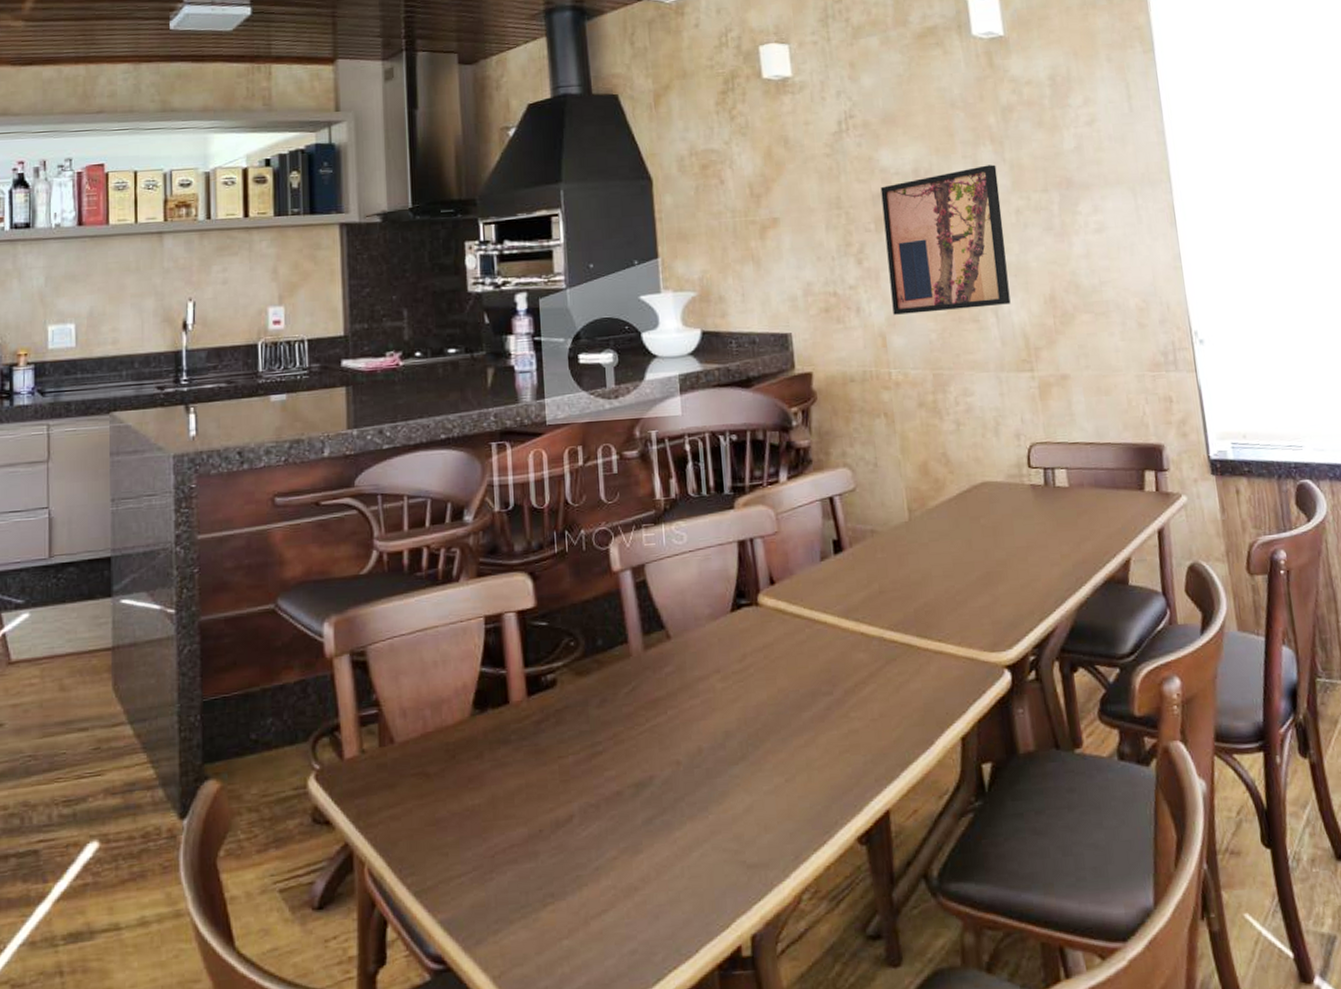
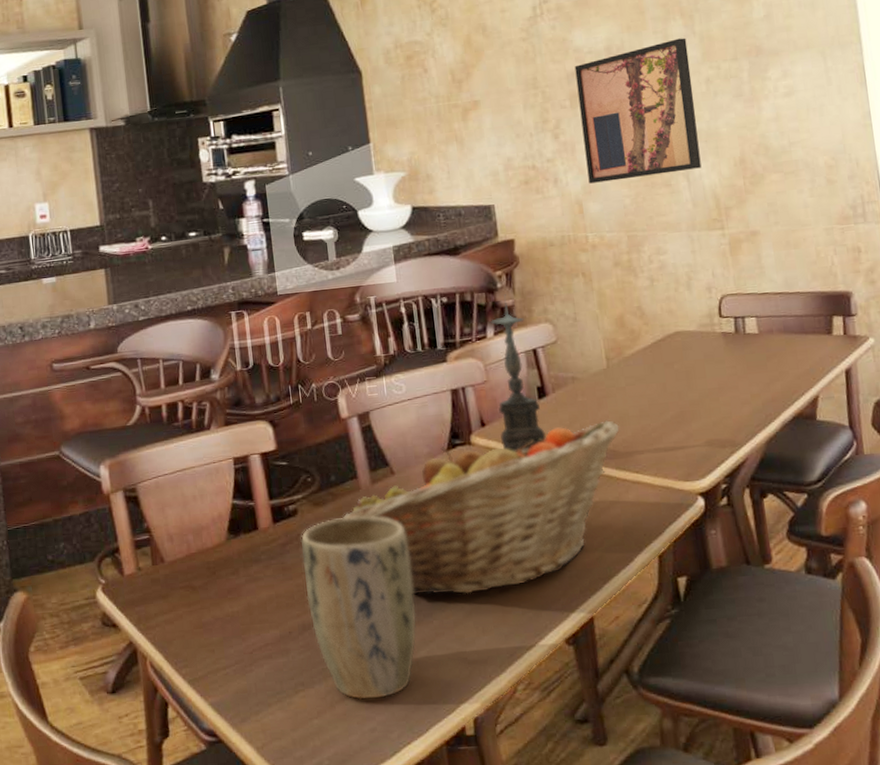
plant pot: none [558,688,690,914] -> present [300,516,417,700]
fruit basket: none [608,580,921,785] -> present [342,420,620,595]
candle holder: none [784,434,842,615] -> present [491,294,547,452]

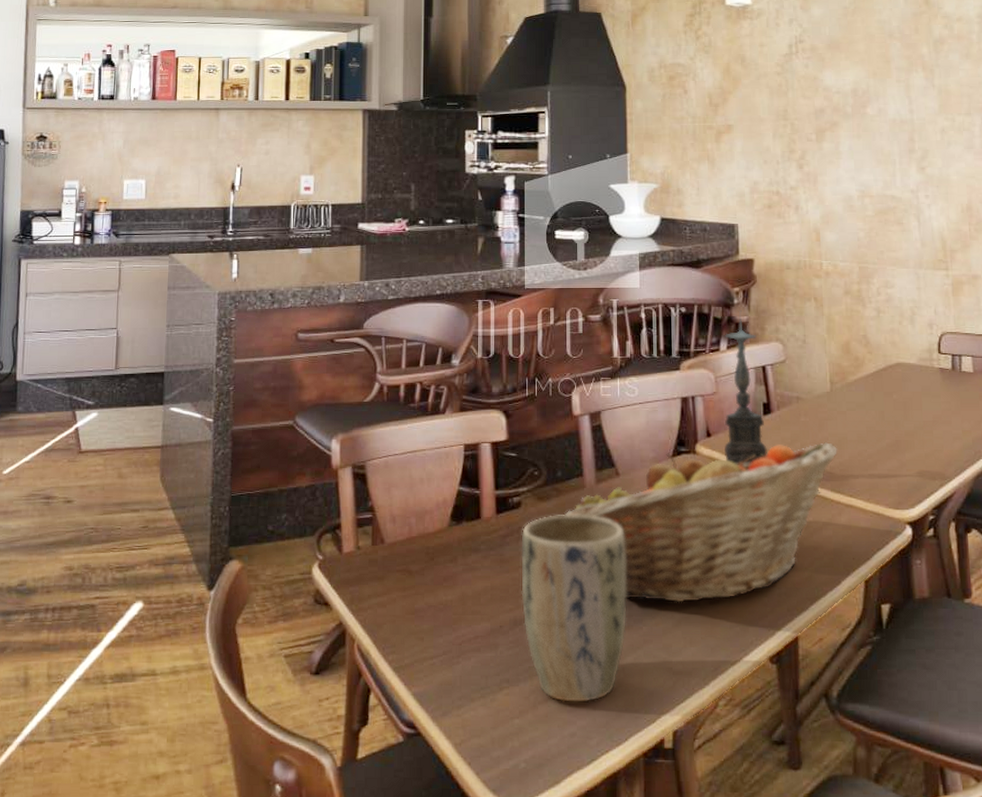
wall art: present [574,38,702,184] -> none [823,89,932,214]

